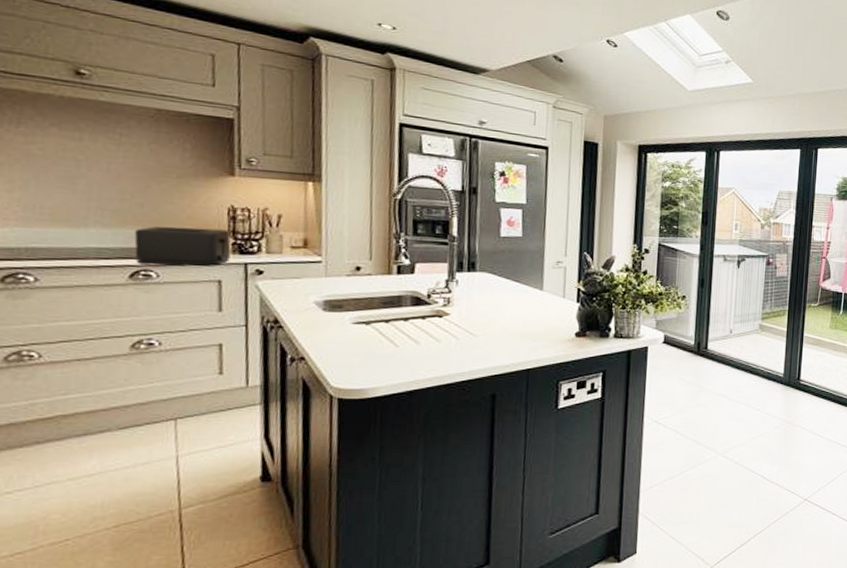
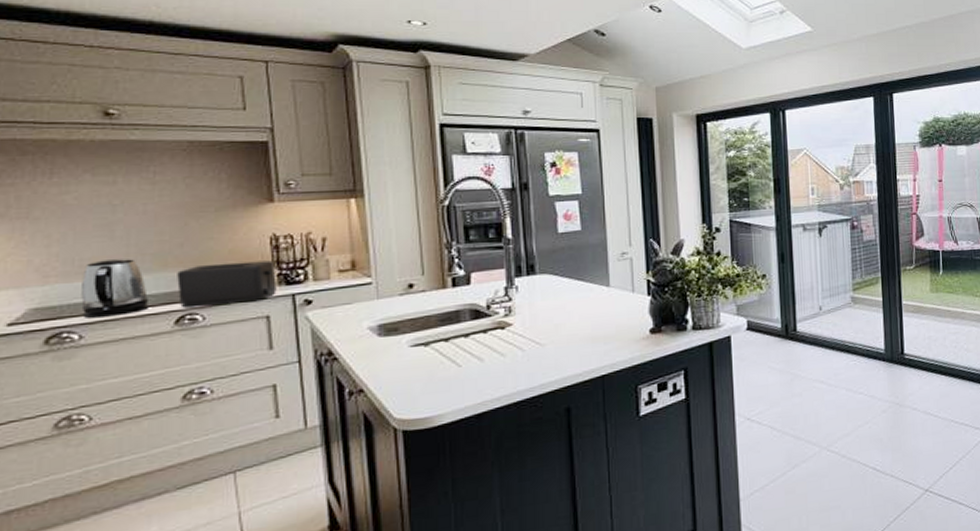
kettle: none [38,209,106,265] -> present [81,258,150,319]

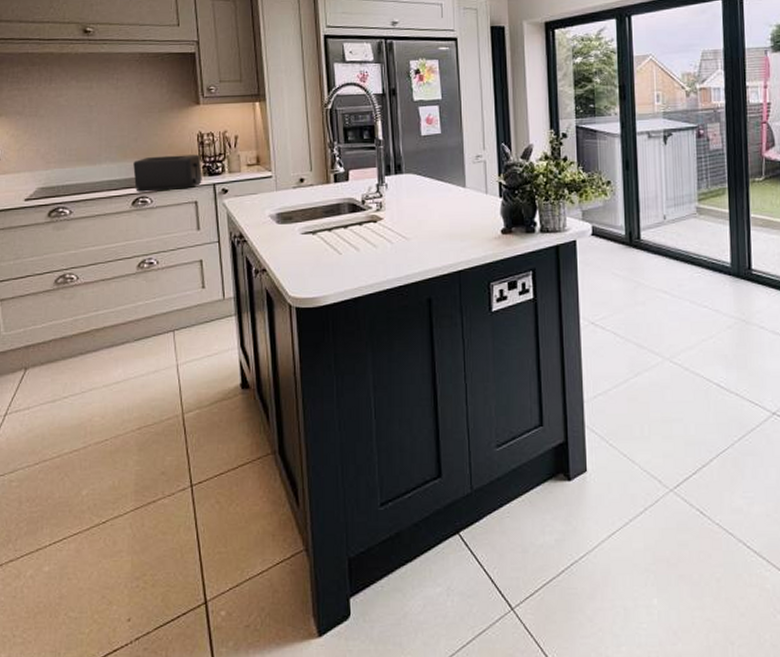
kettle: present [81,258,150,319] -> none [71,149,115,198]

